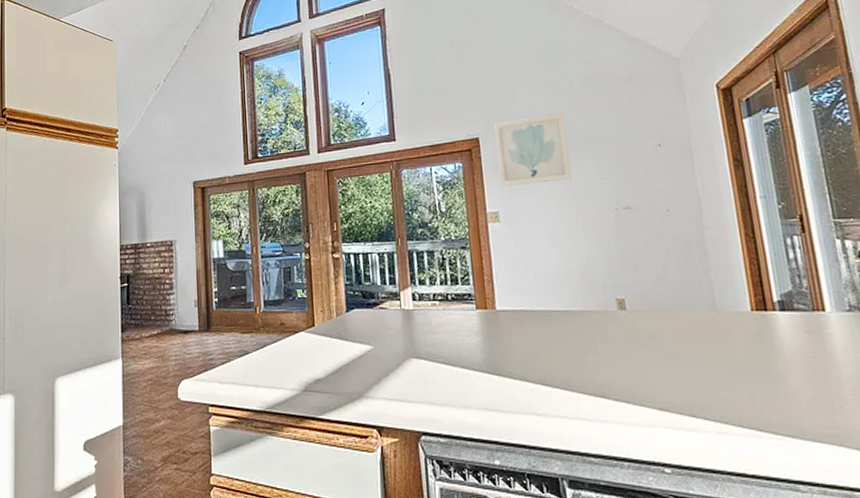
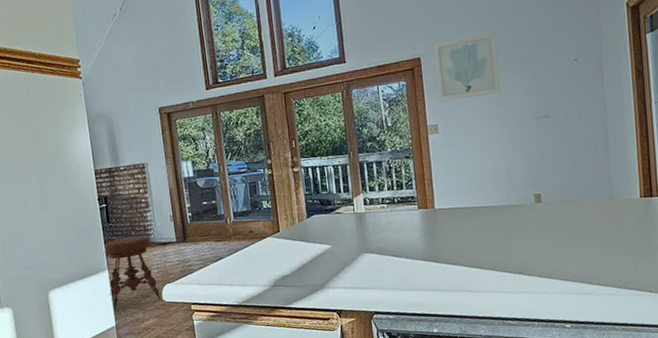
stool: none [120,321,177,407] -> present [104,235,162,311]

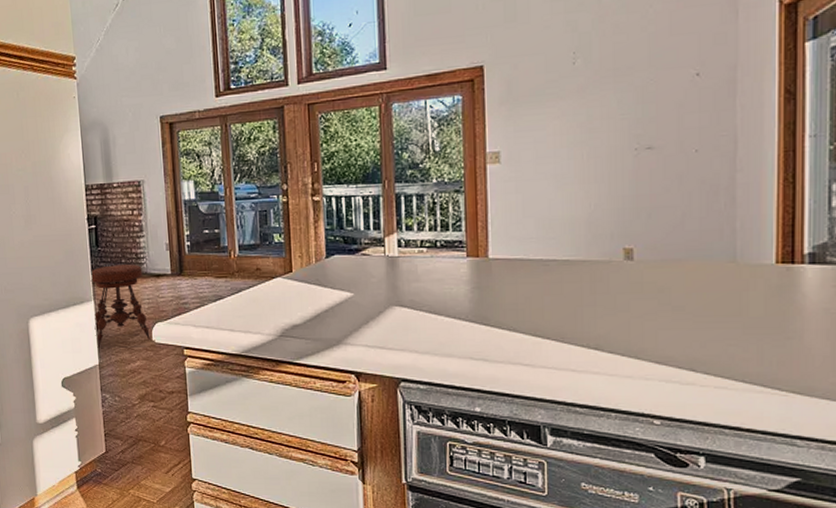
wall art: present [434,32,501,101] -> none [503,35,588,123]

